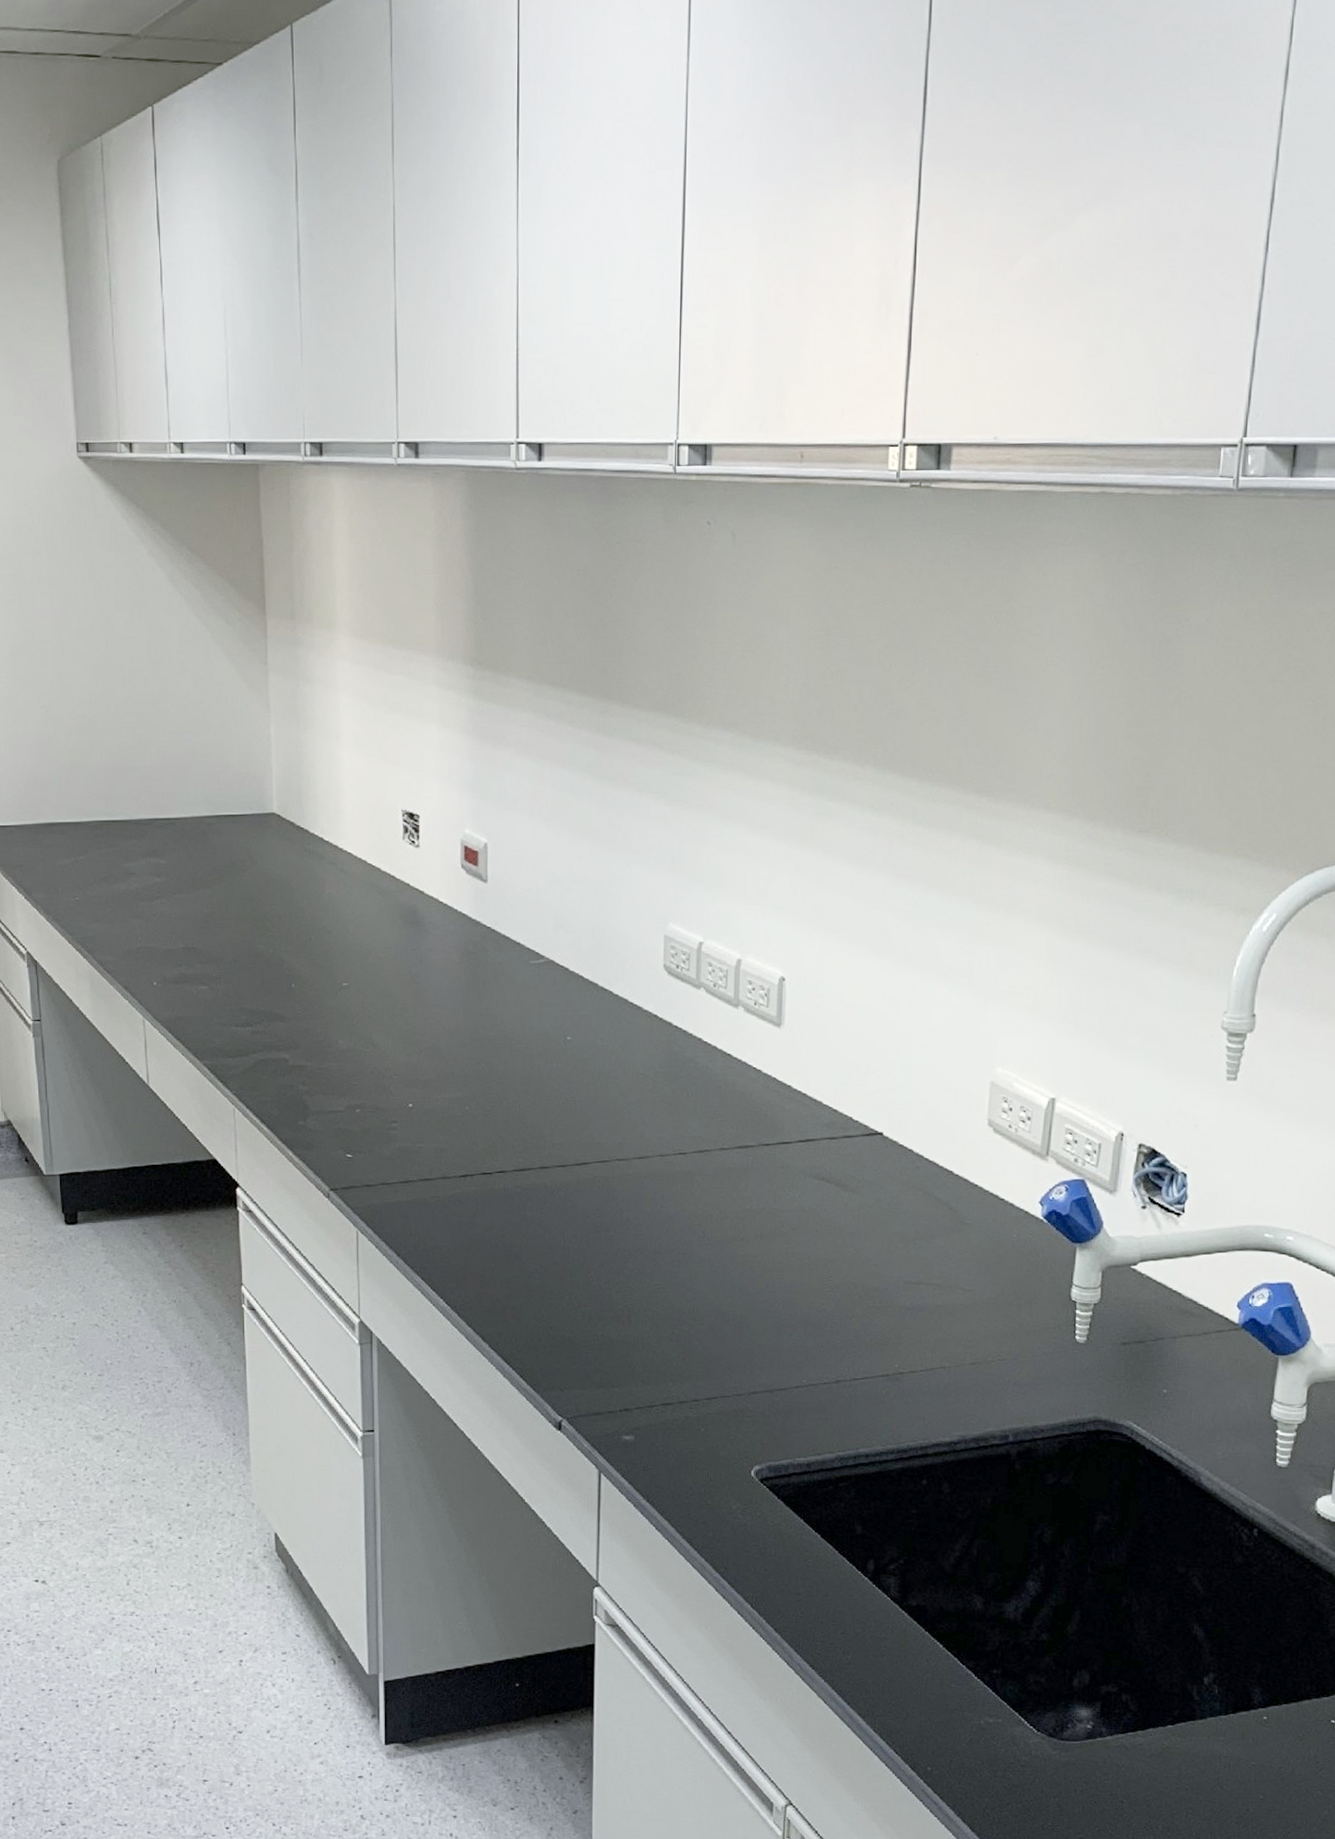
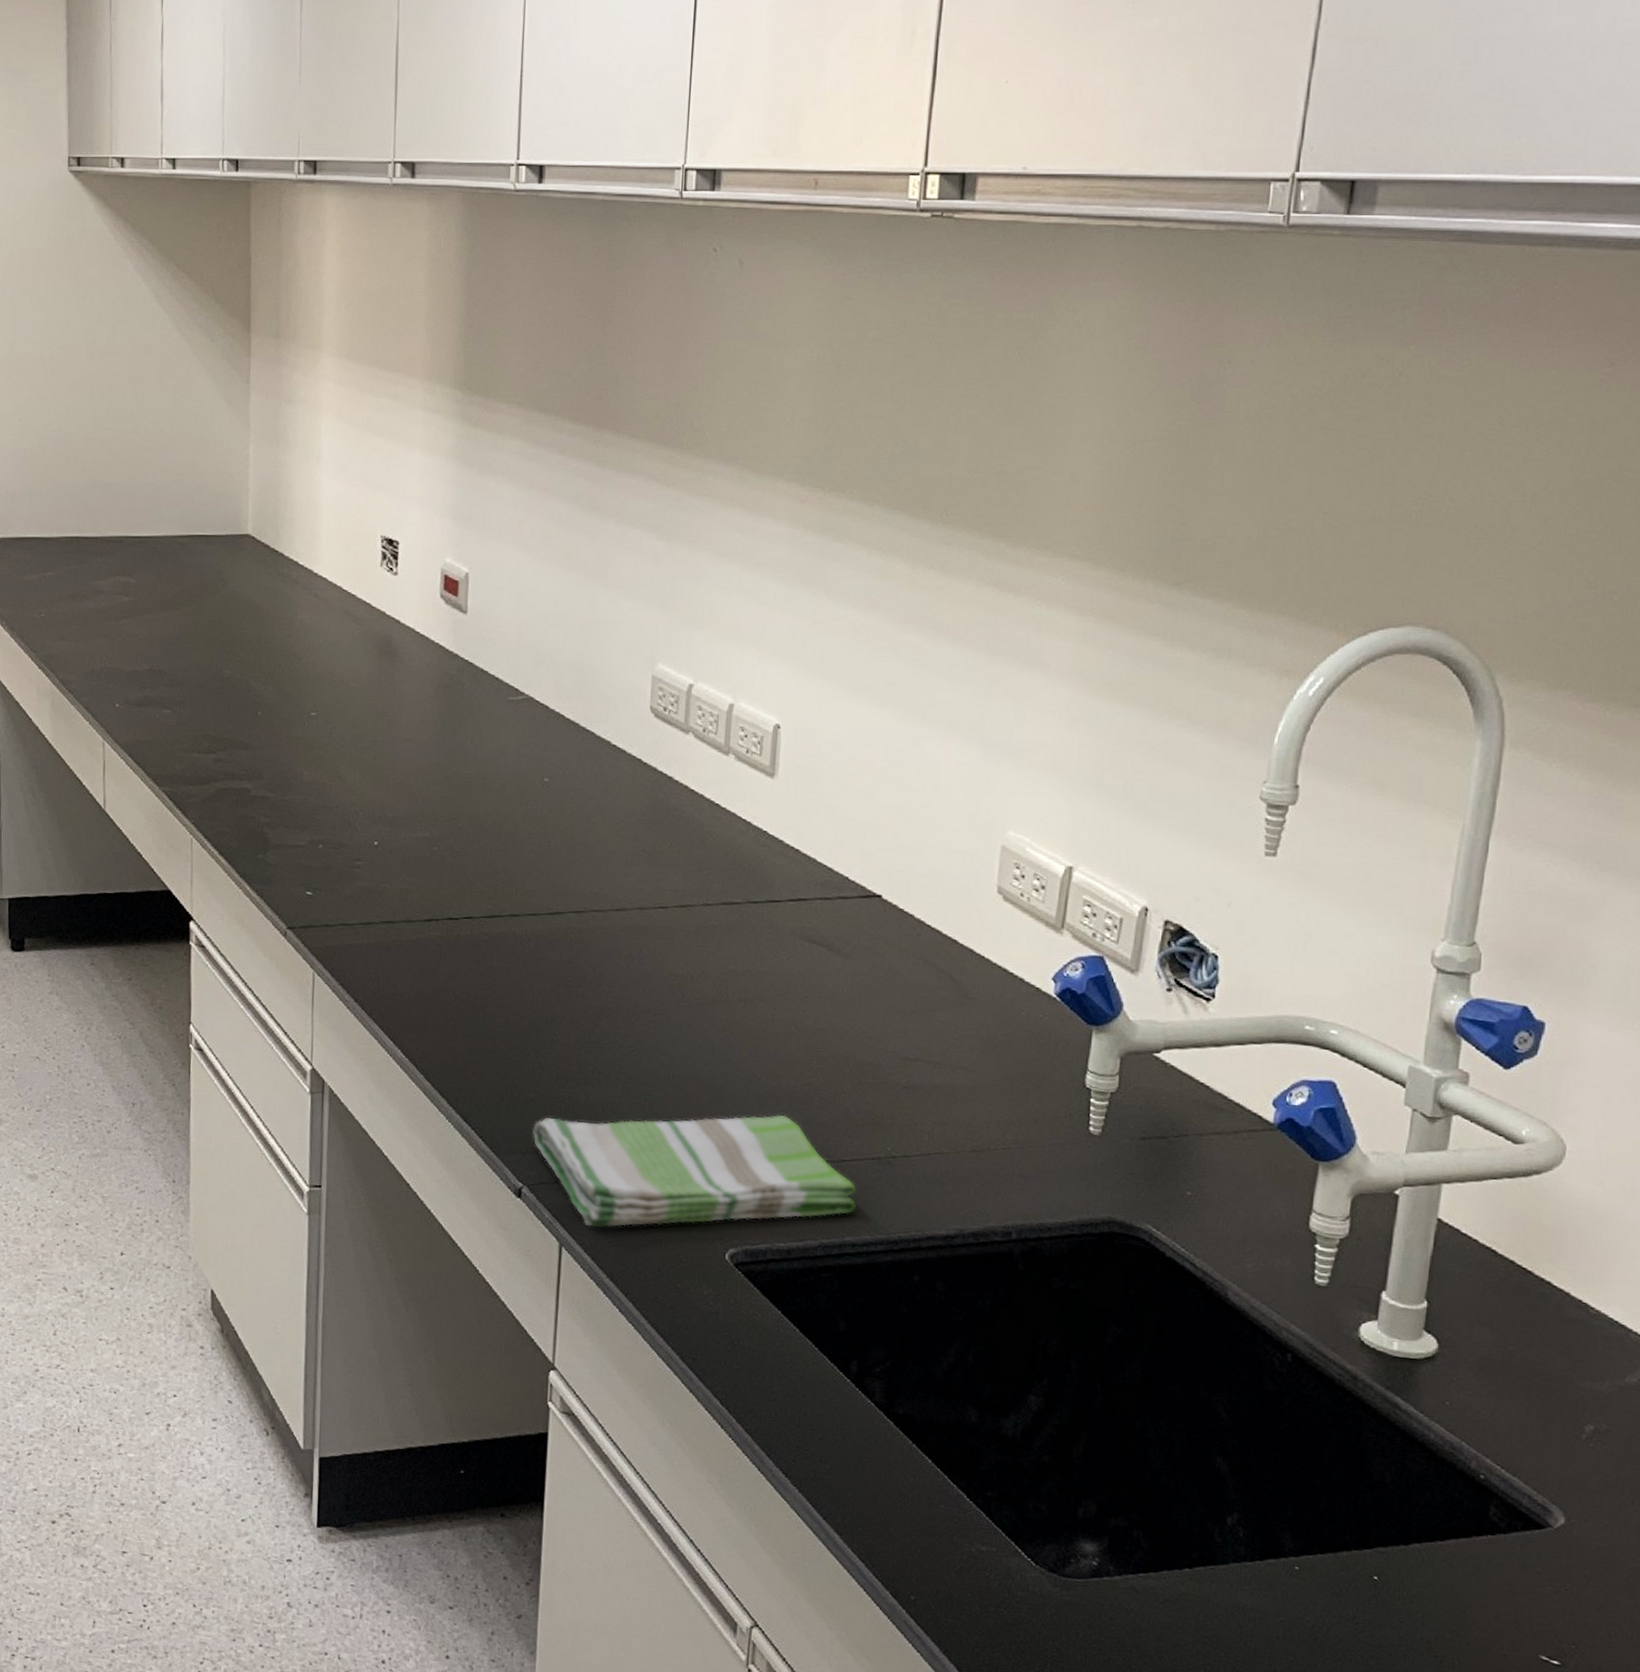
dish towel: none [569,1340,869,1454] -> present [532,1114,857,1228]

